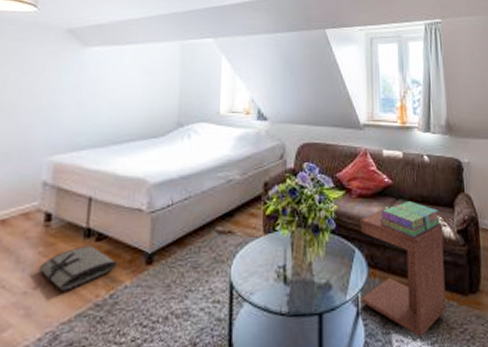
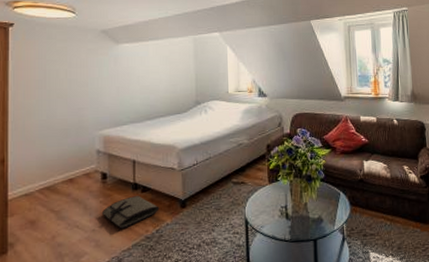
side table: present [360,207,446,337] -> none [344,160,412,255]
stack of books: present [379,201,440,237] -> none [359,155,407,182]

